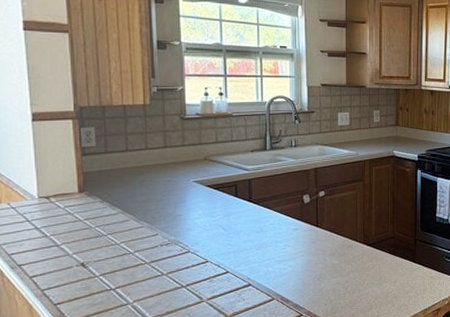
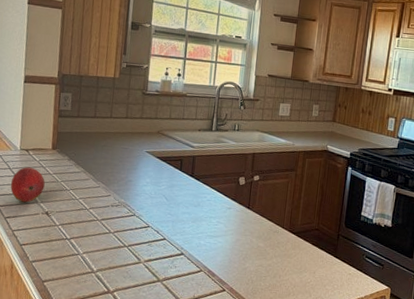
fruit: none [31,216,75,257] -> present [10,166,45,203]

